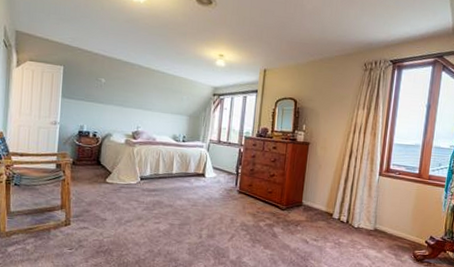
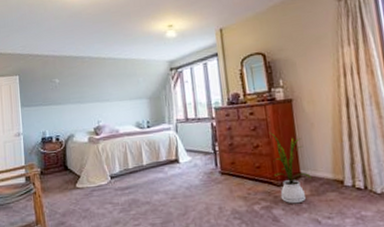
house plant: none [280,165,309,226] -> present [269,131,311,204]

